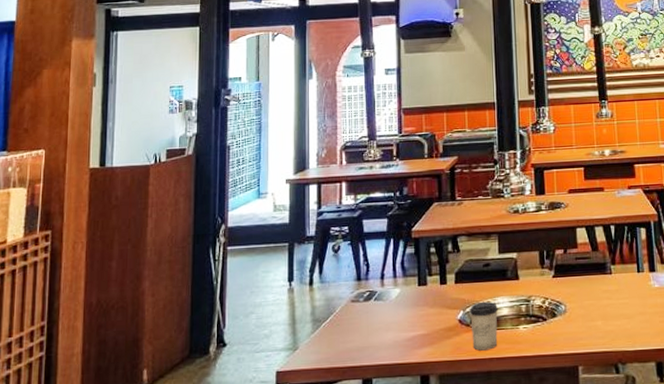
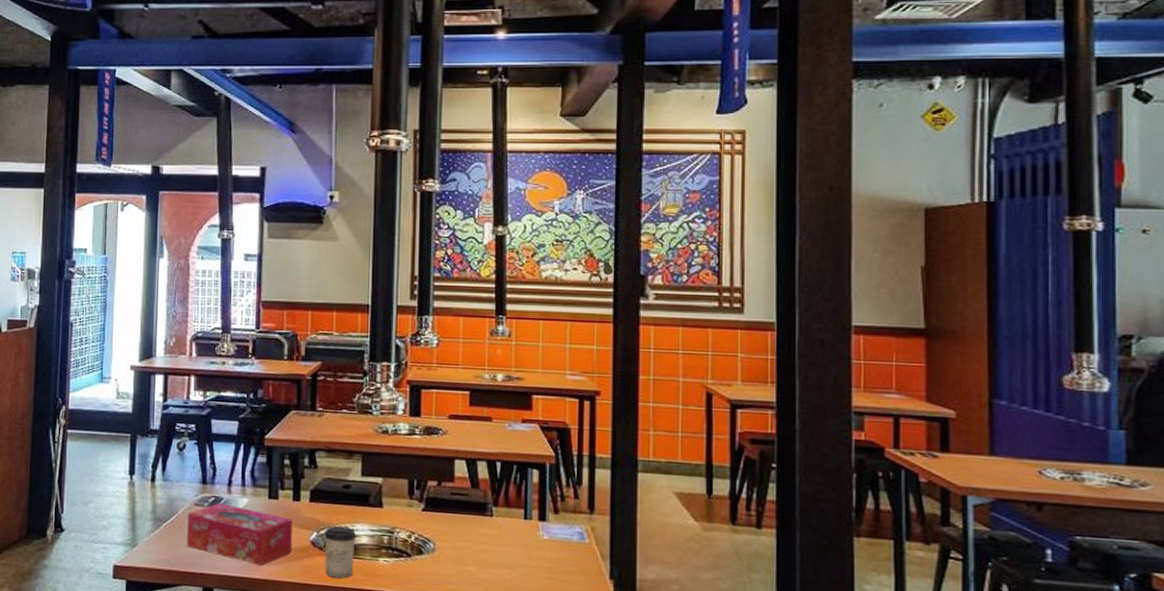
tissue box: none [344,296,442,350] -> present [186,503,292,566]

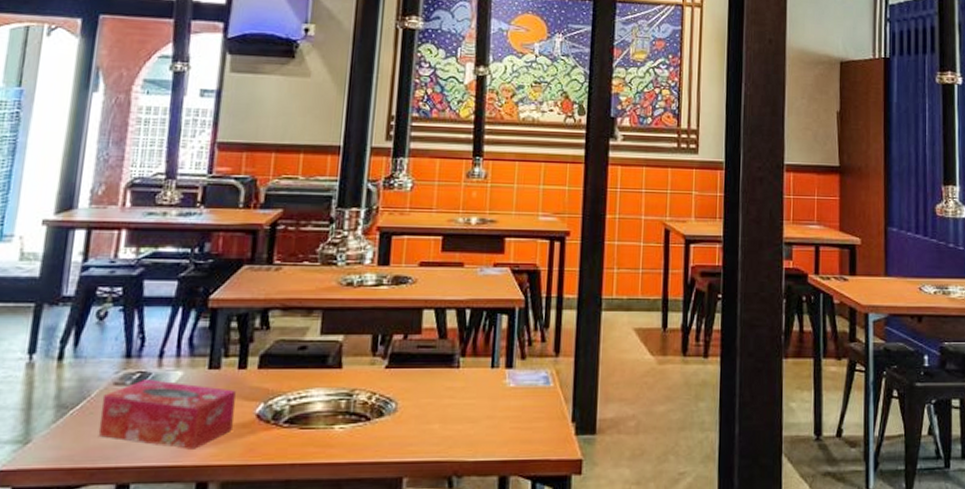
cup: present [323,525,356,579] -> none [270,393,310,454]

